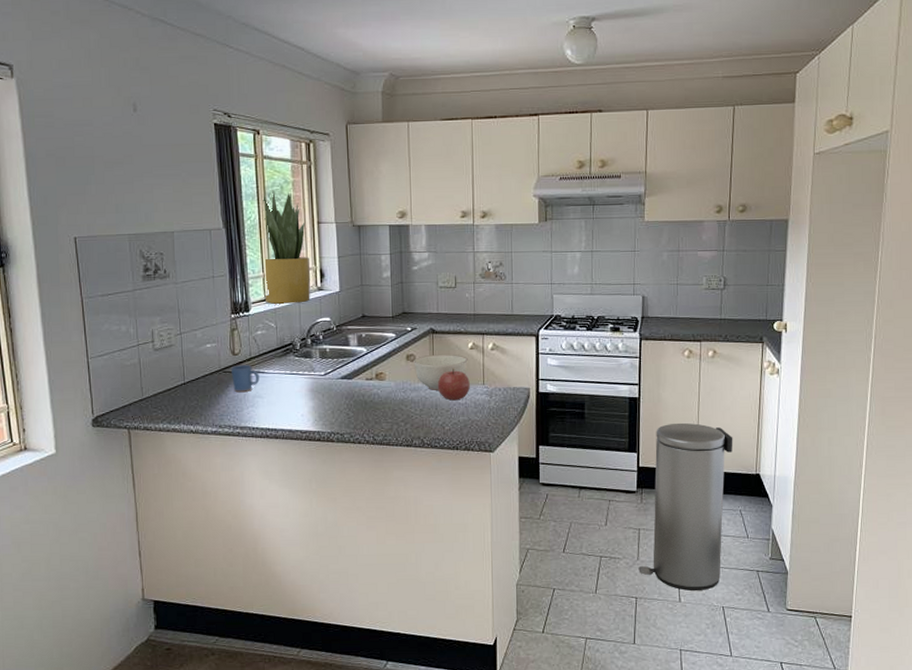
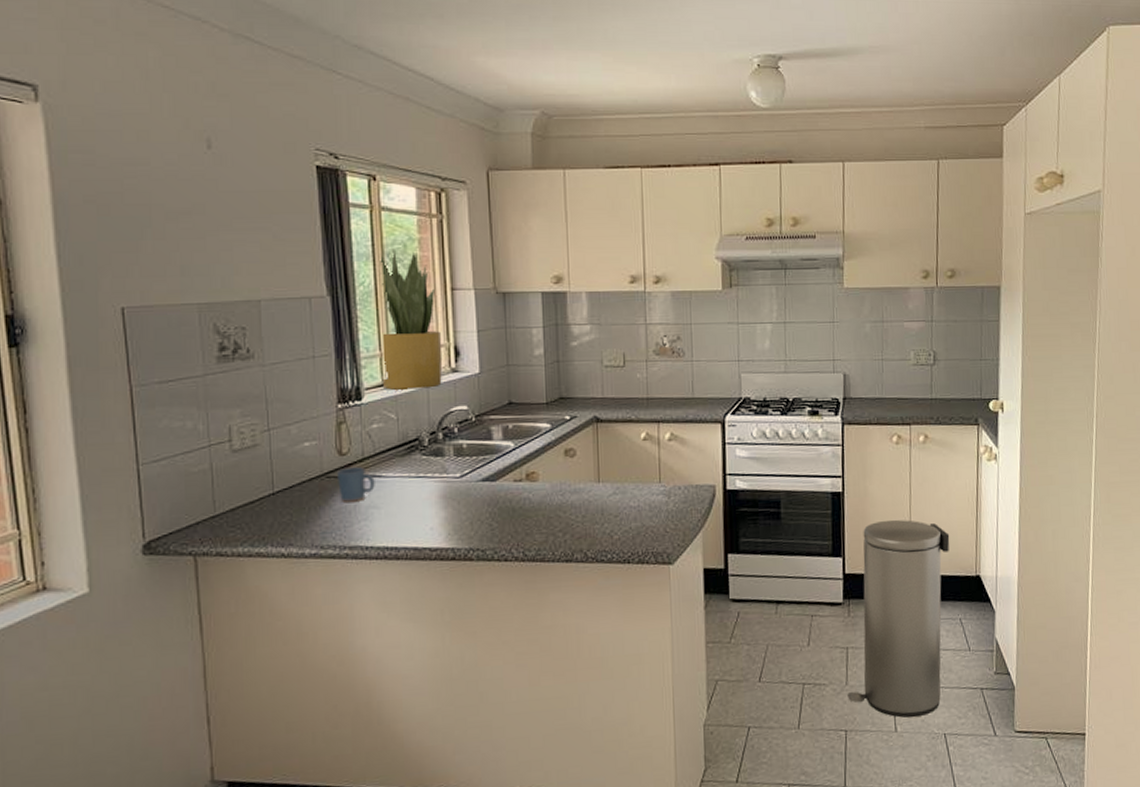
bowl: present [413,354,468,390] -> none [573,446,641,492]
fruit: present [437,368,470,401] -> none [603,464,643,504]

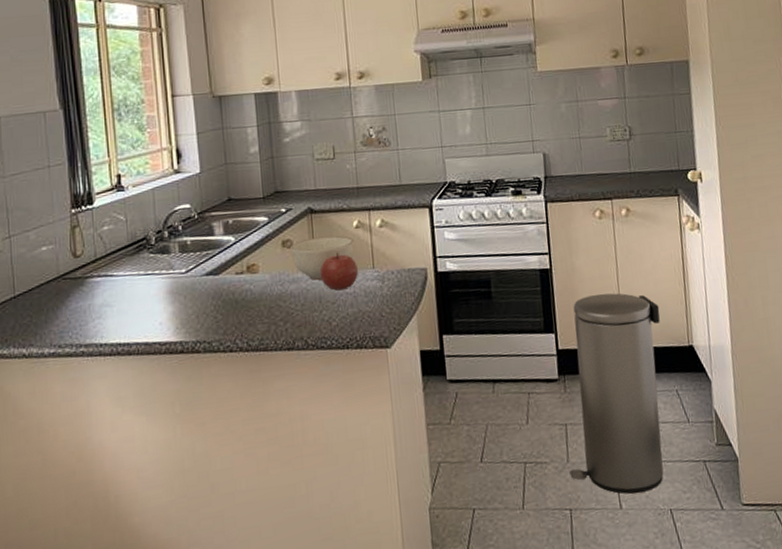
mug: present [338,467,375,502] -> none [73,268,107,302]
planter: present [380,249,443,390] -> none [106,62,166,193]
bowl: none [573,446,641,492] -> present [290,236,354,280]
fruit: none [603,464,643,504] -> present [319,252,358,291]

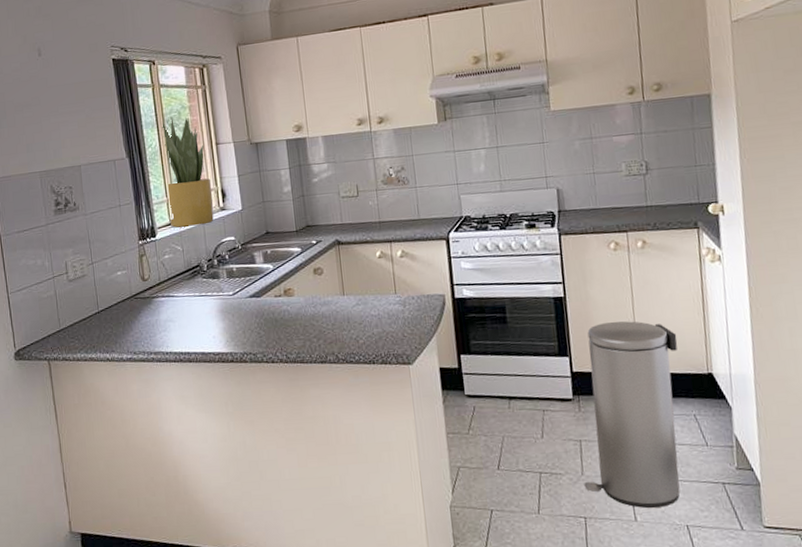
planter: none [106,62,166,193] -> present [162,116,214,228]
bowl: present [290,236,354,280] -> none [321,264,378,303]
fruit: present [319,252,358,291] -> none [347,279,382,313]

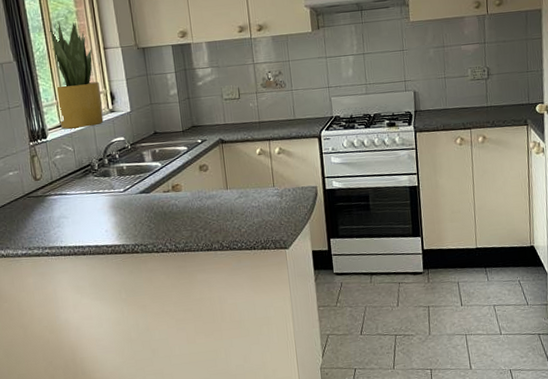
pedal bin: present [584,321,680,508] -> none [431,205,508,358]

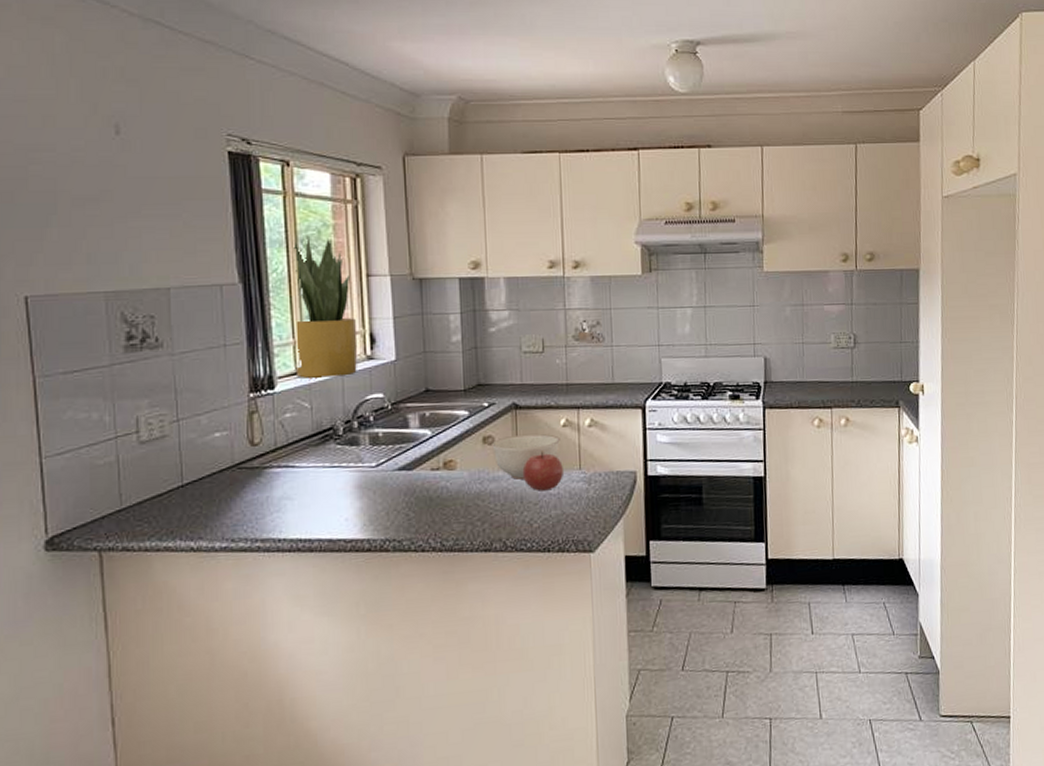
bowl: none [206,161,258,197] -> present [492,433,560,480]
fruit: none [230,174,262,205] -> present [522,451,563,491]

